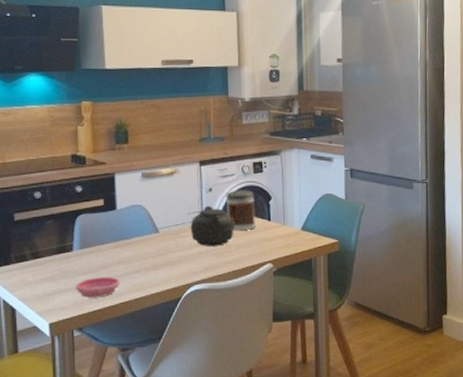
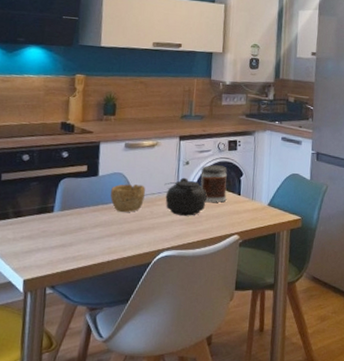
saucer: present [75,277,121,298] -> none [52,238,96,258]
bowl: none [130,216,168,247] -> present [110,184,145,213]

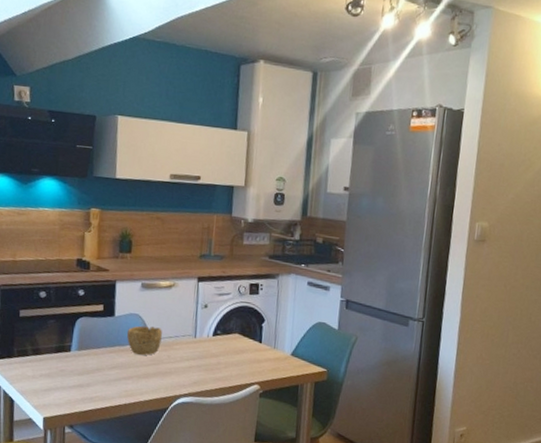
teapot: present [164,177,207,216] -> none [181,321,226,362]
jar: present [200,165,227,203] -> none [219,309,248,350]

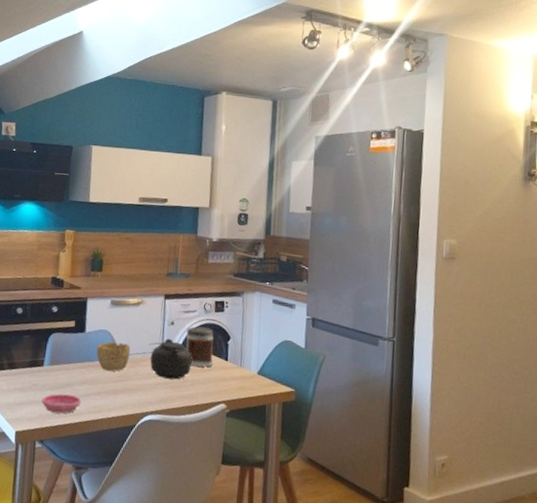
saucer: none [70,378,113,399] -> present [41,393,82,414]
teapot: none [181,321,226,362] -> present [149,338,193,380]
jar: none [219,309,248,350] -> present [186,326,214,367]

